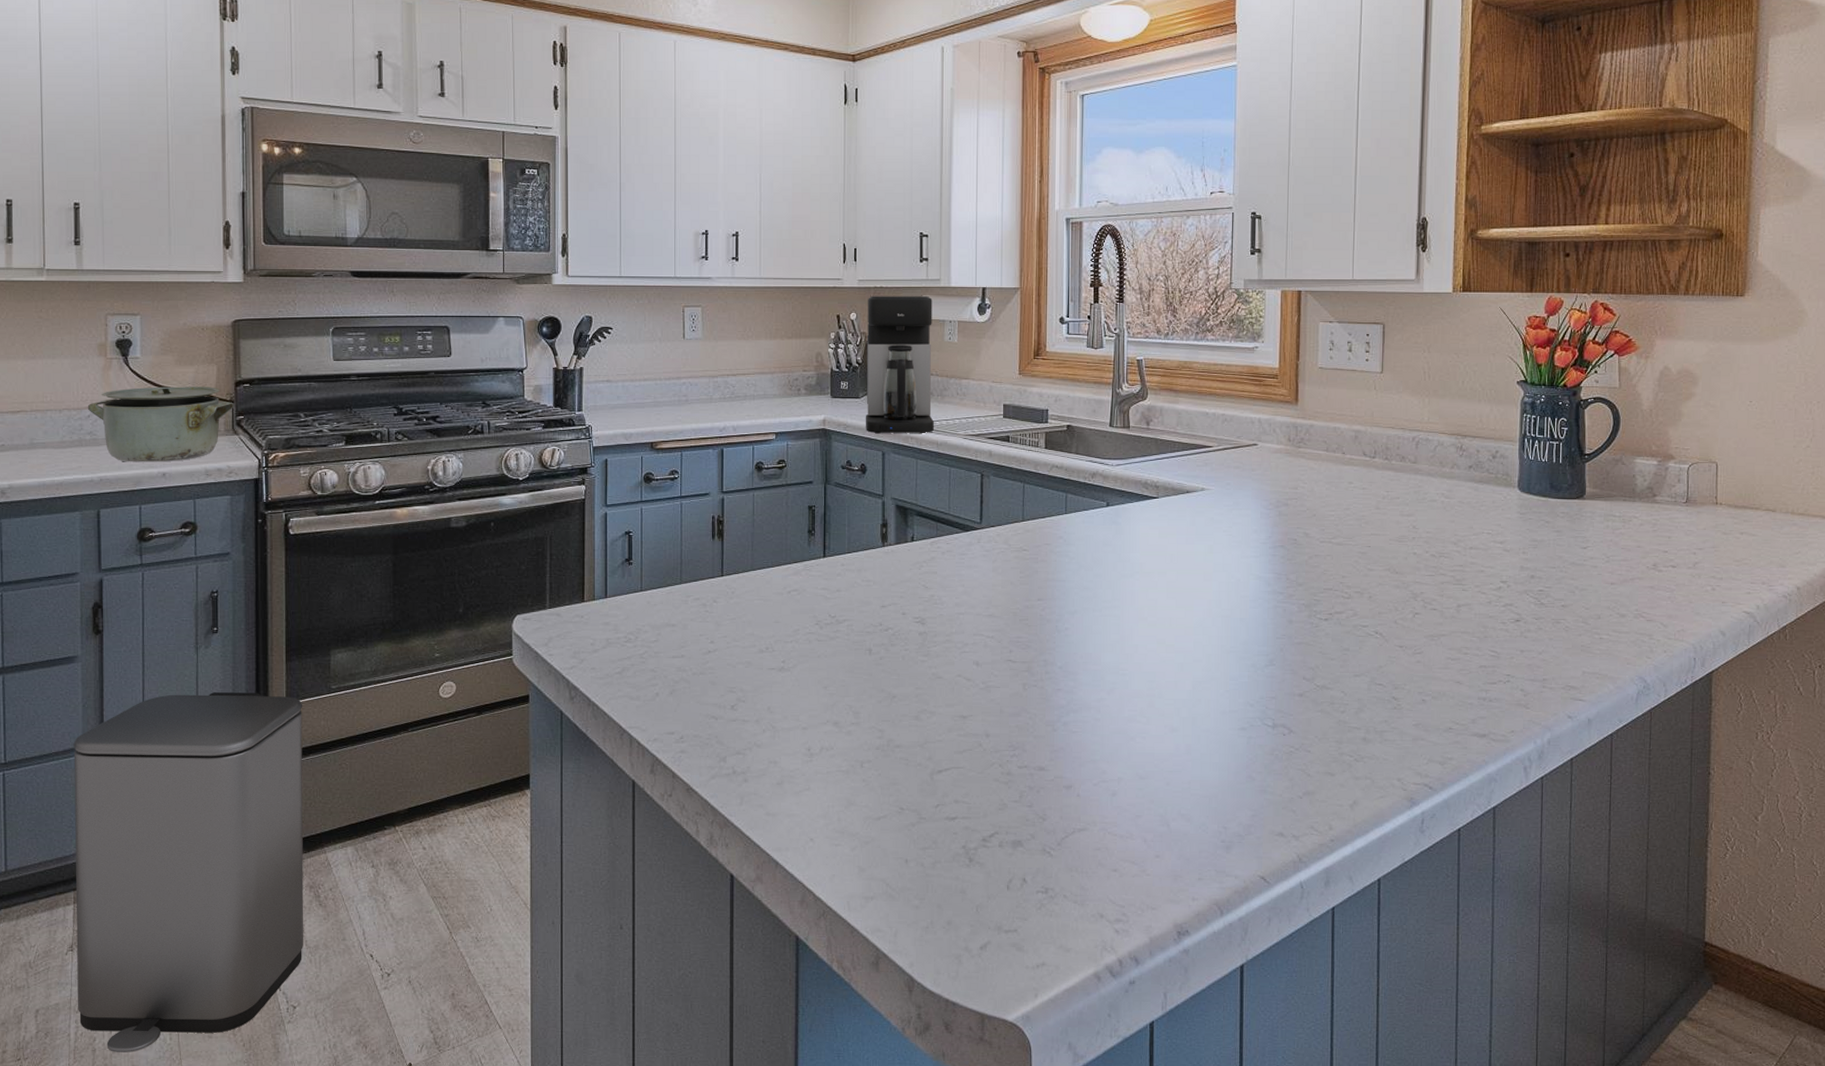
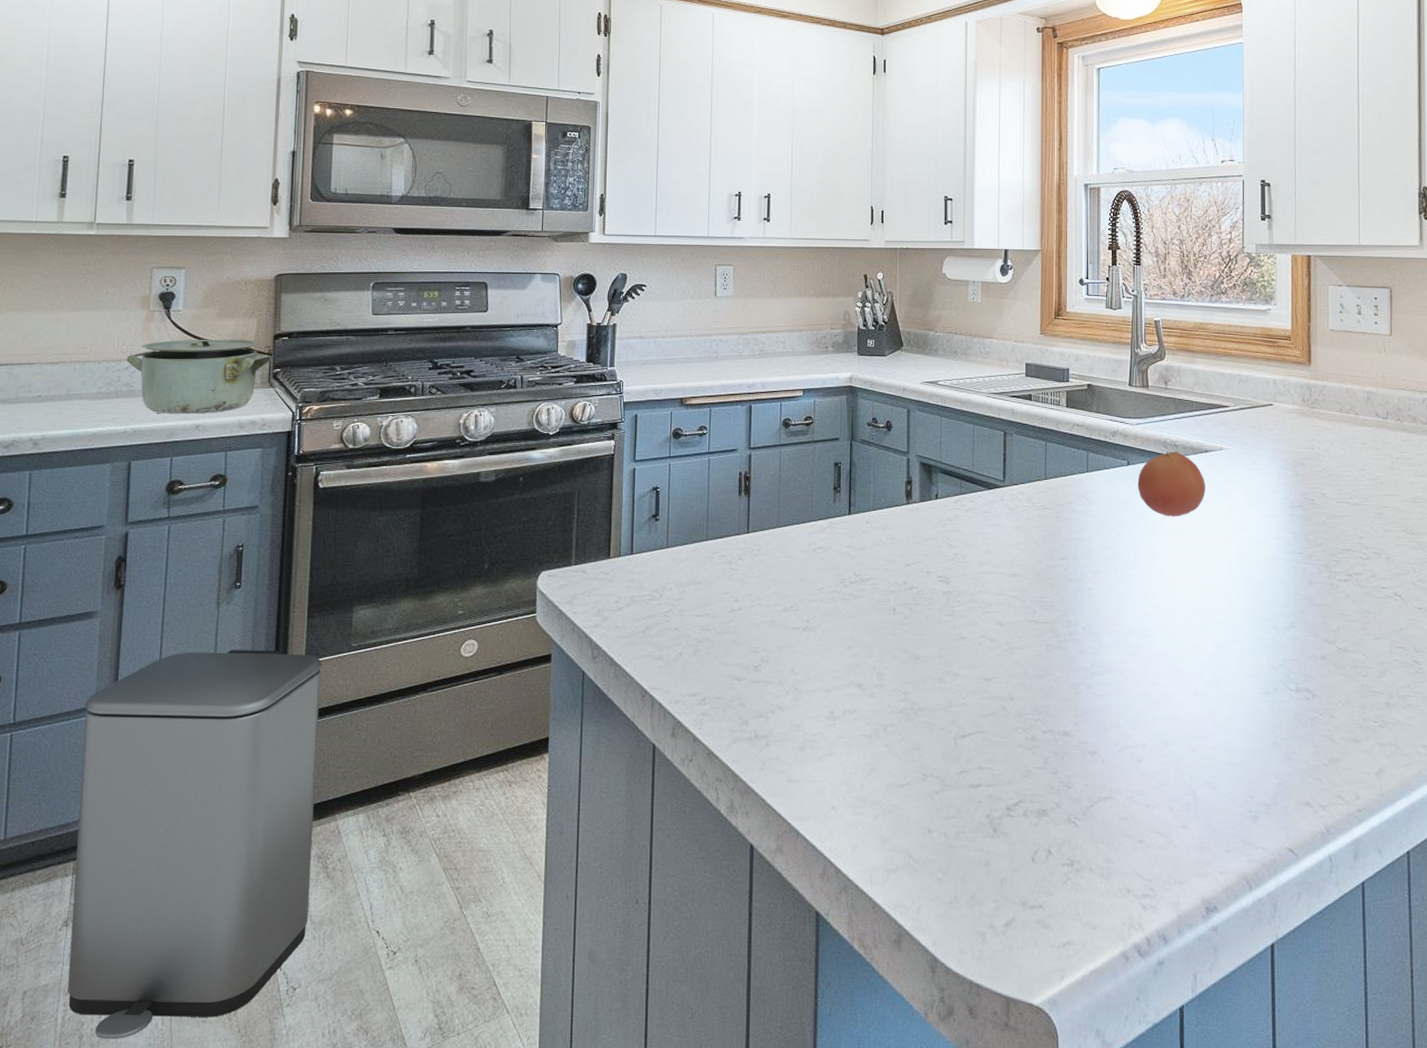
coffee maker: present [865,296,934,434] -> none [890,256,958,392]
fruit: none [1117,492,1186,558] -> present [1138,451,1205,517]

